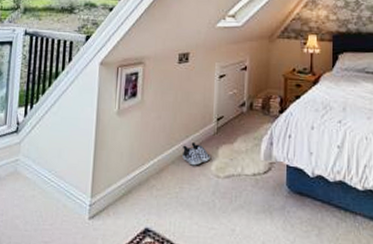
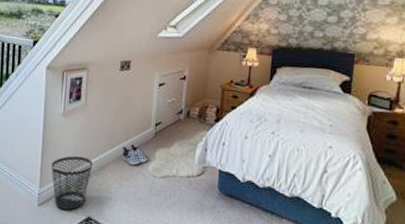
wastebasket: none [104,159,151,222] -> present [51,156,93,210]

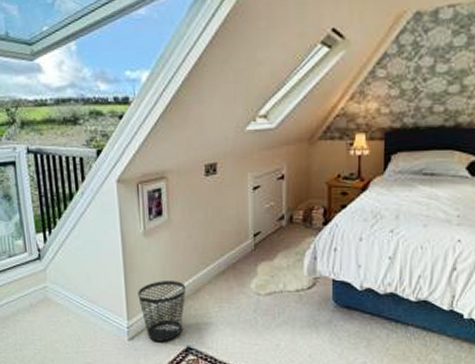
shoe: present [122,144,149,166] -> none [219,261,250,285]

